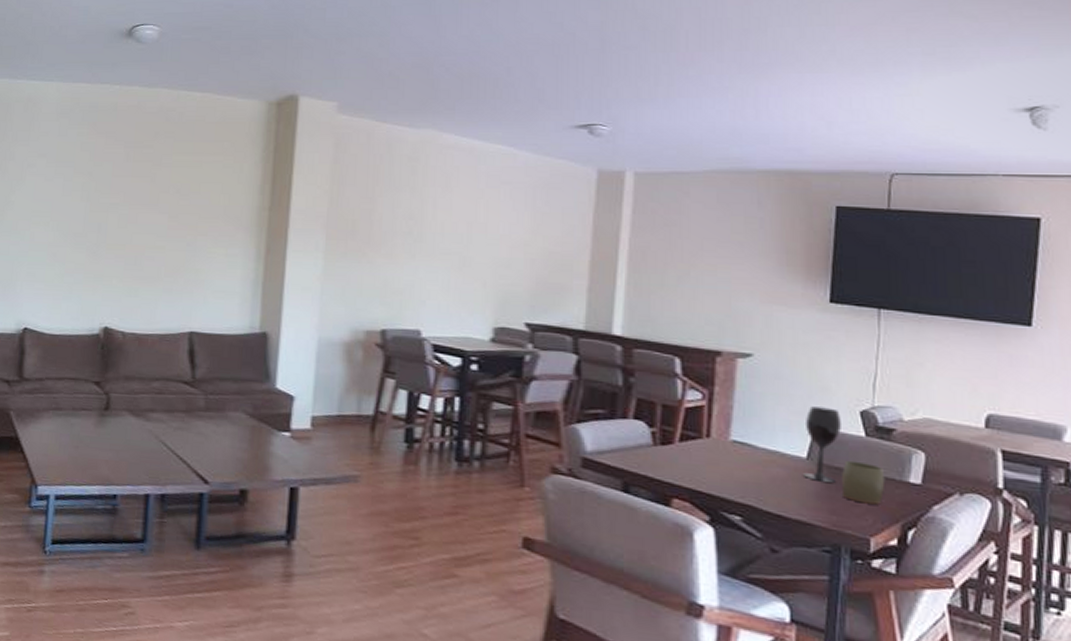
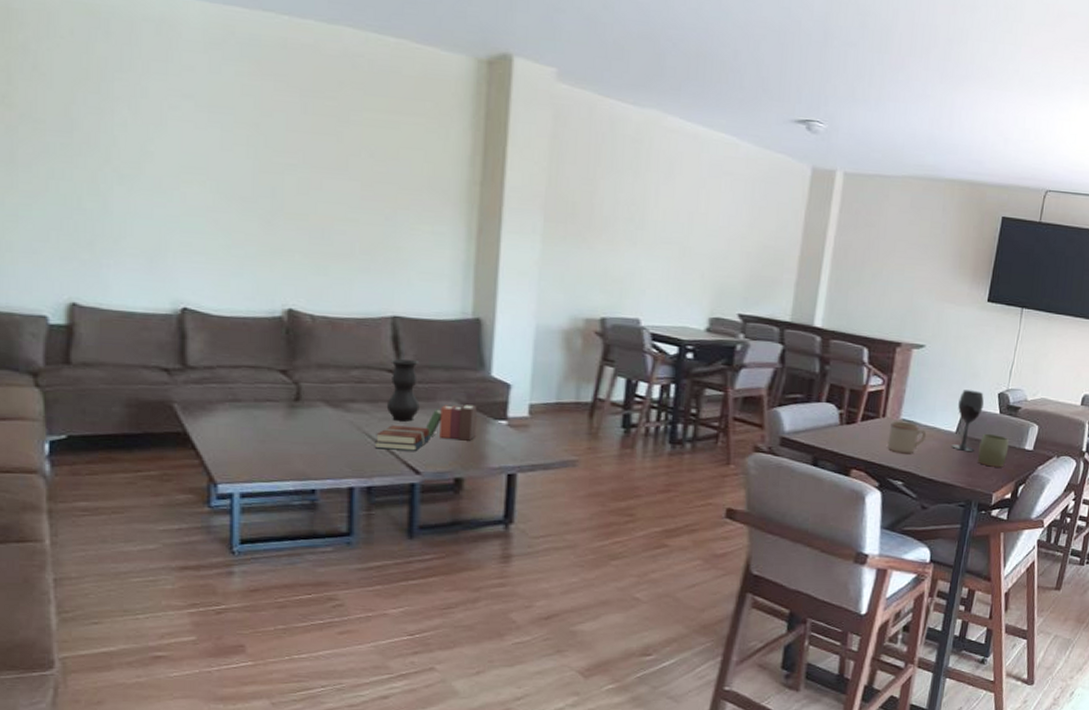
books: none [169,434,219,461] -> present [374,425,431,451]
vase: none [181,371,210,432] -> present [386,359,420,422]
books: none [215,416,262,452] -> present [426,404,477,441]
mug: none [716,442,767,483] -> present [887,421,927,454]

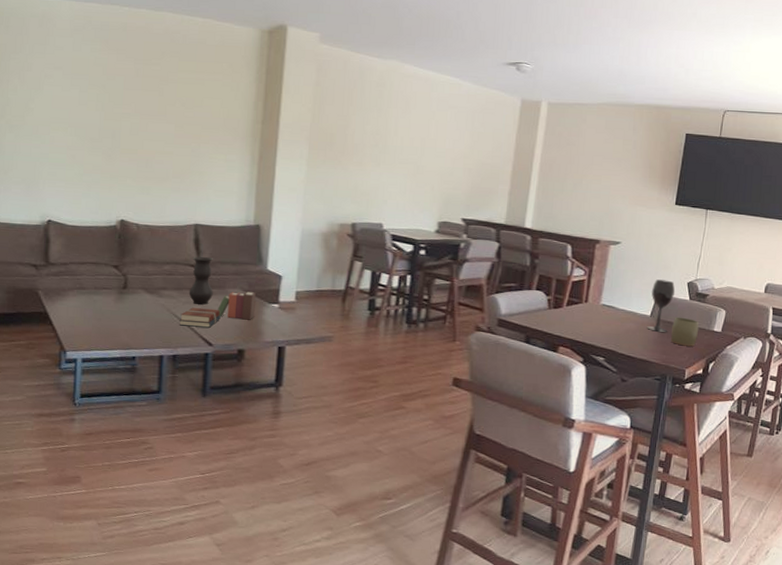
mug: present [887,421,927,454] -> none [590,306,625,334]

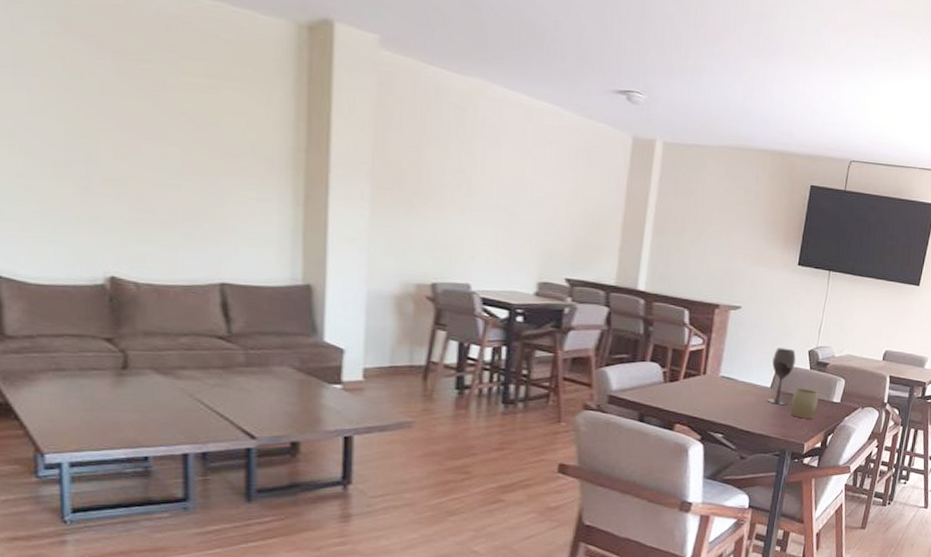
books: present [179,307,221,328] -> none [207,391,265,416]
vase: present [188,257,213,305] -> none [218,326,252,388]
books: present [218,292,256,320] -> none [260,370,311,405]

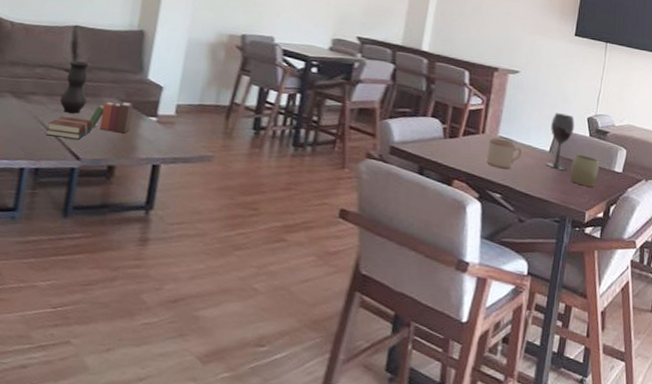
books: none [207,391,265,416] -> present [45,116,93,140]
vase: none [218,326,252,388] -> present [60,60,90,114]
books: none [260,370,311,405] -> present [90,101,133,134]
mug: none [708,378,744,409] -> present [486,137,523,169]

